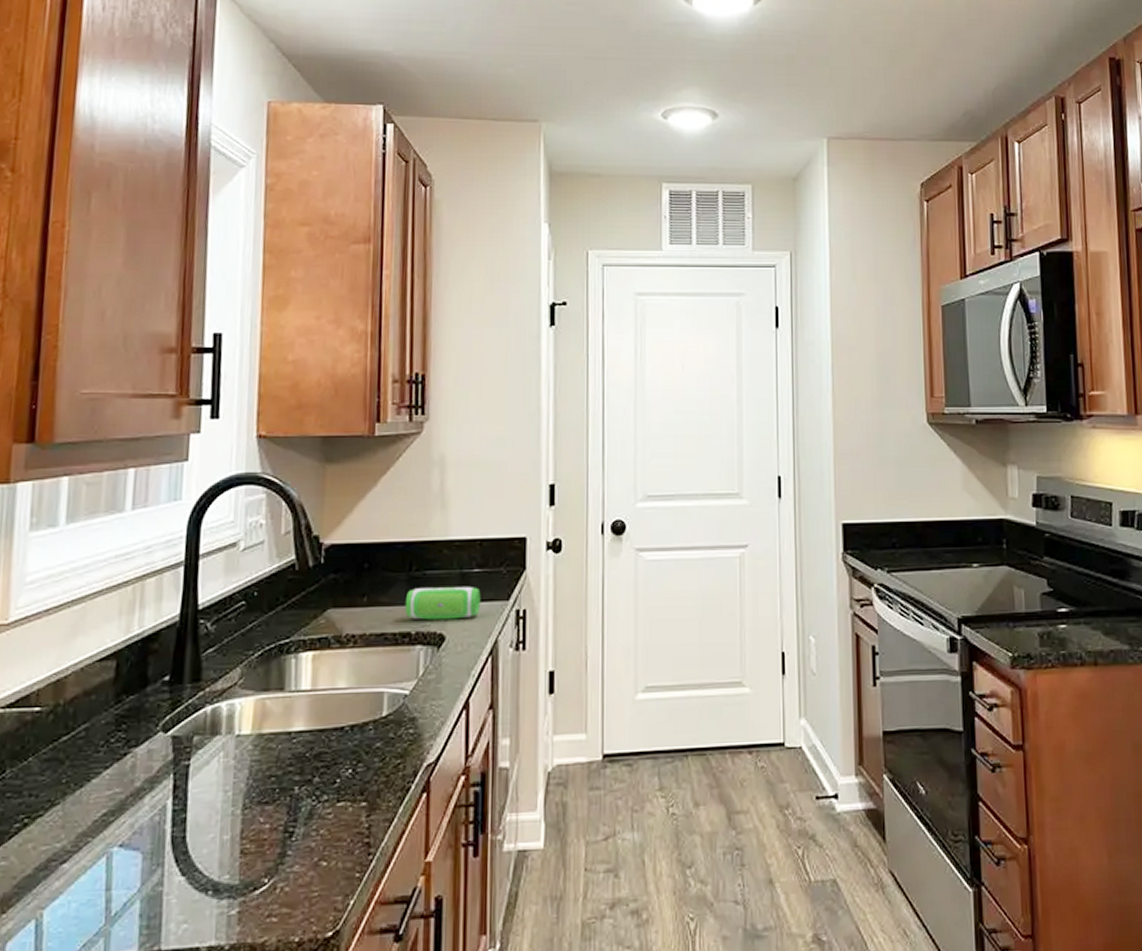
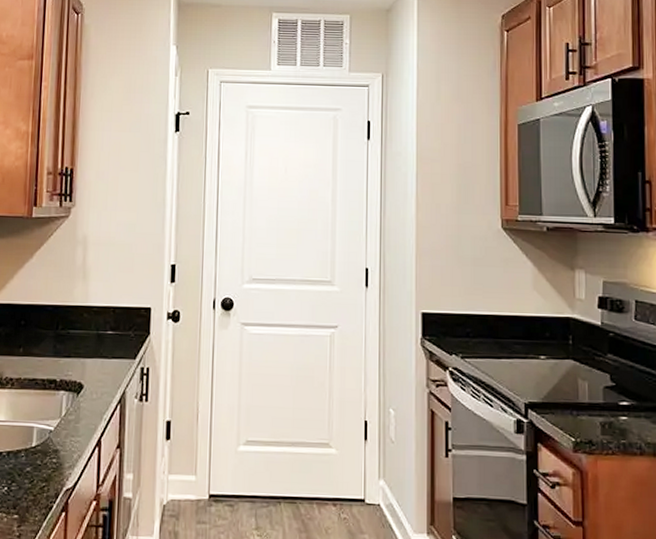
speaker: present [404,587,481,620] -> none [52,344,113,372]

